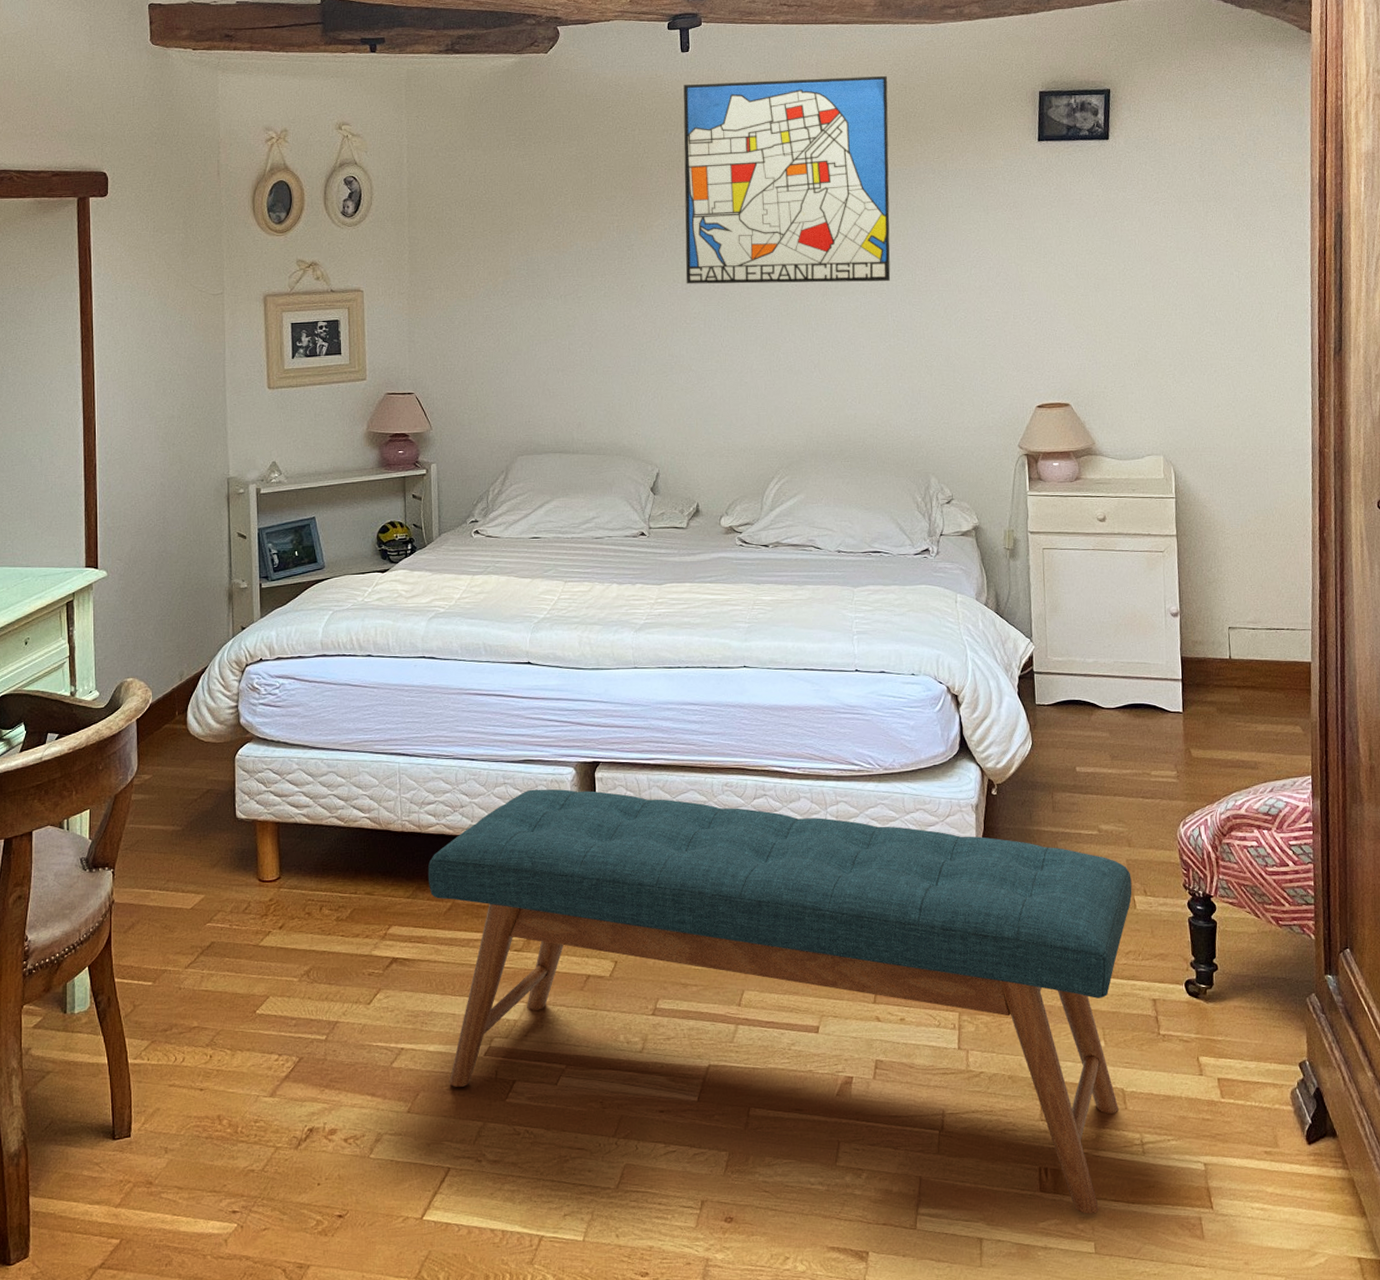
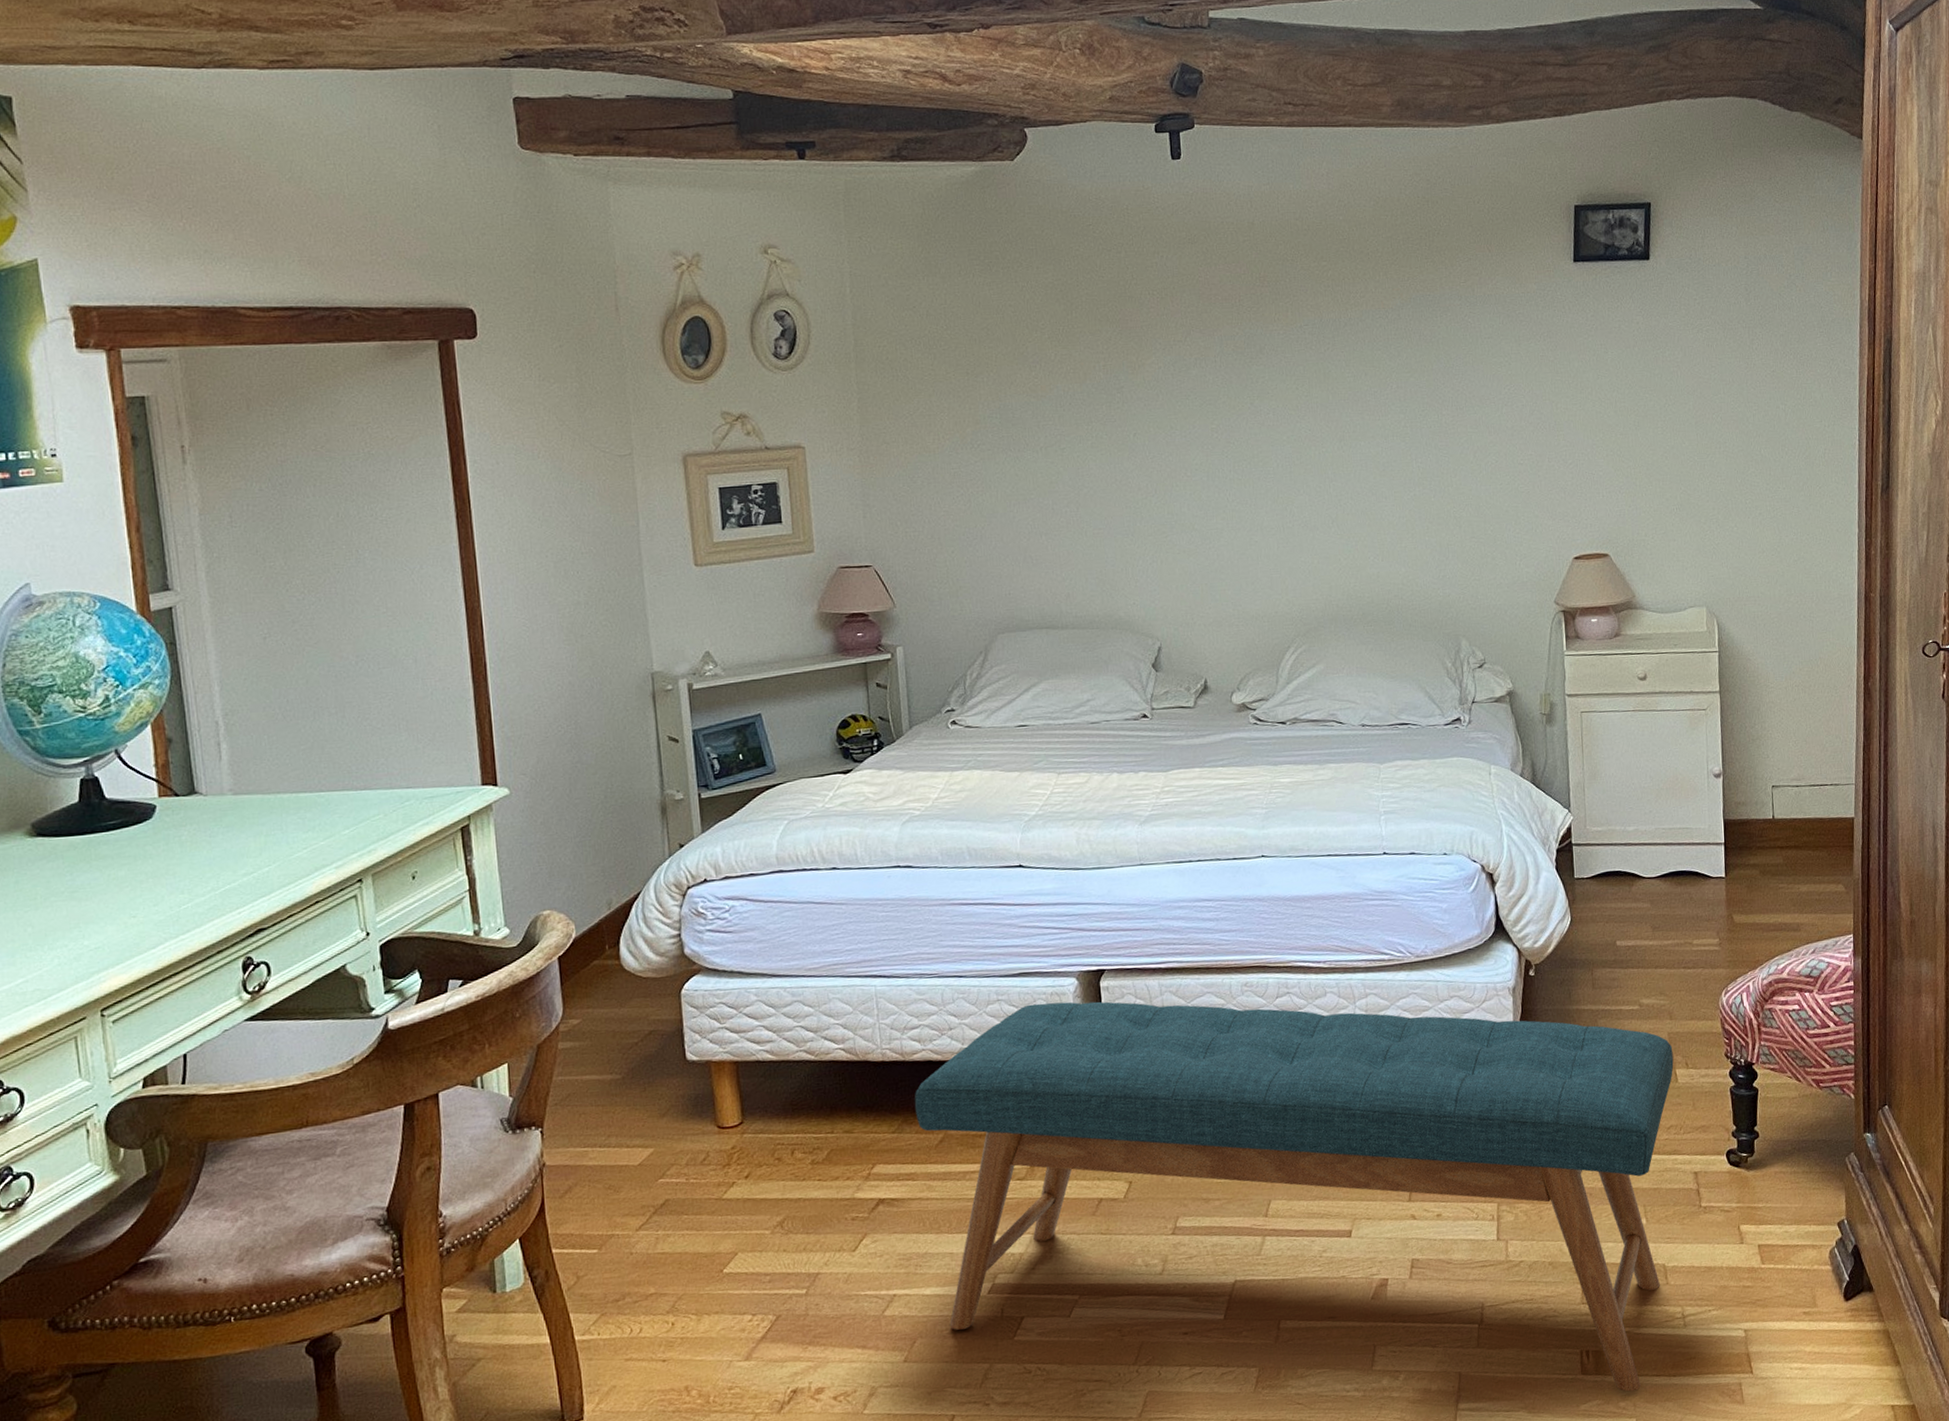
wall art: present [683,75,891,284] -> none [1175,187,1415,431]

